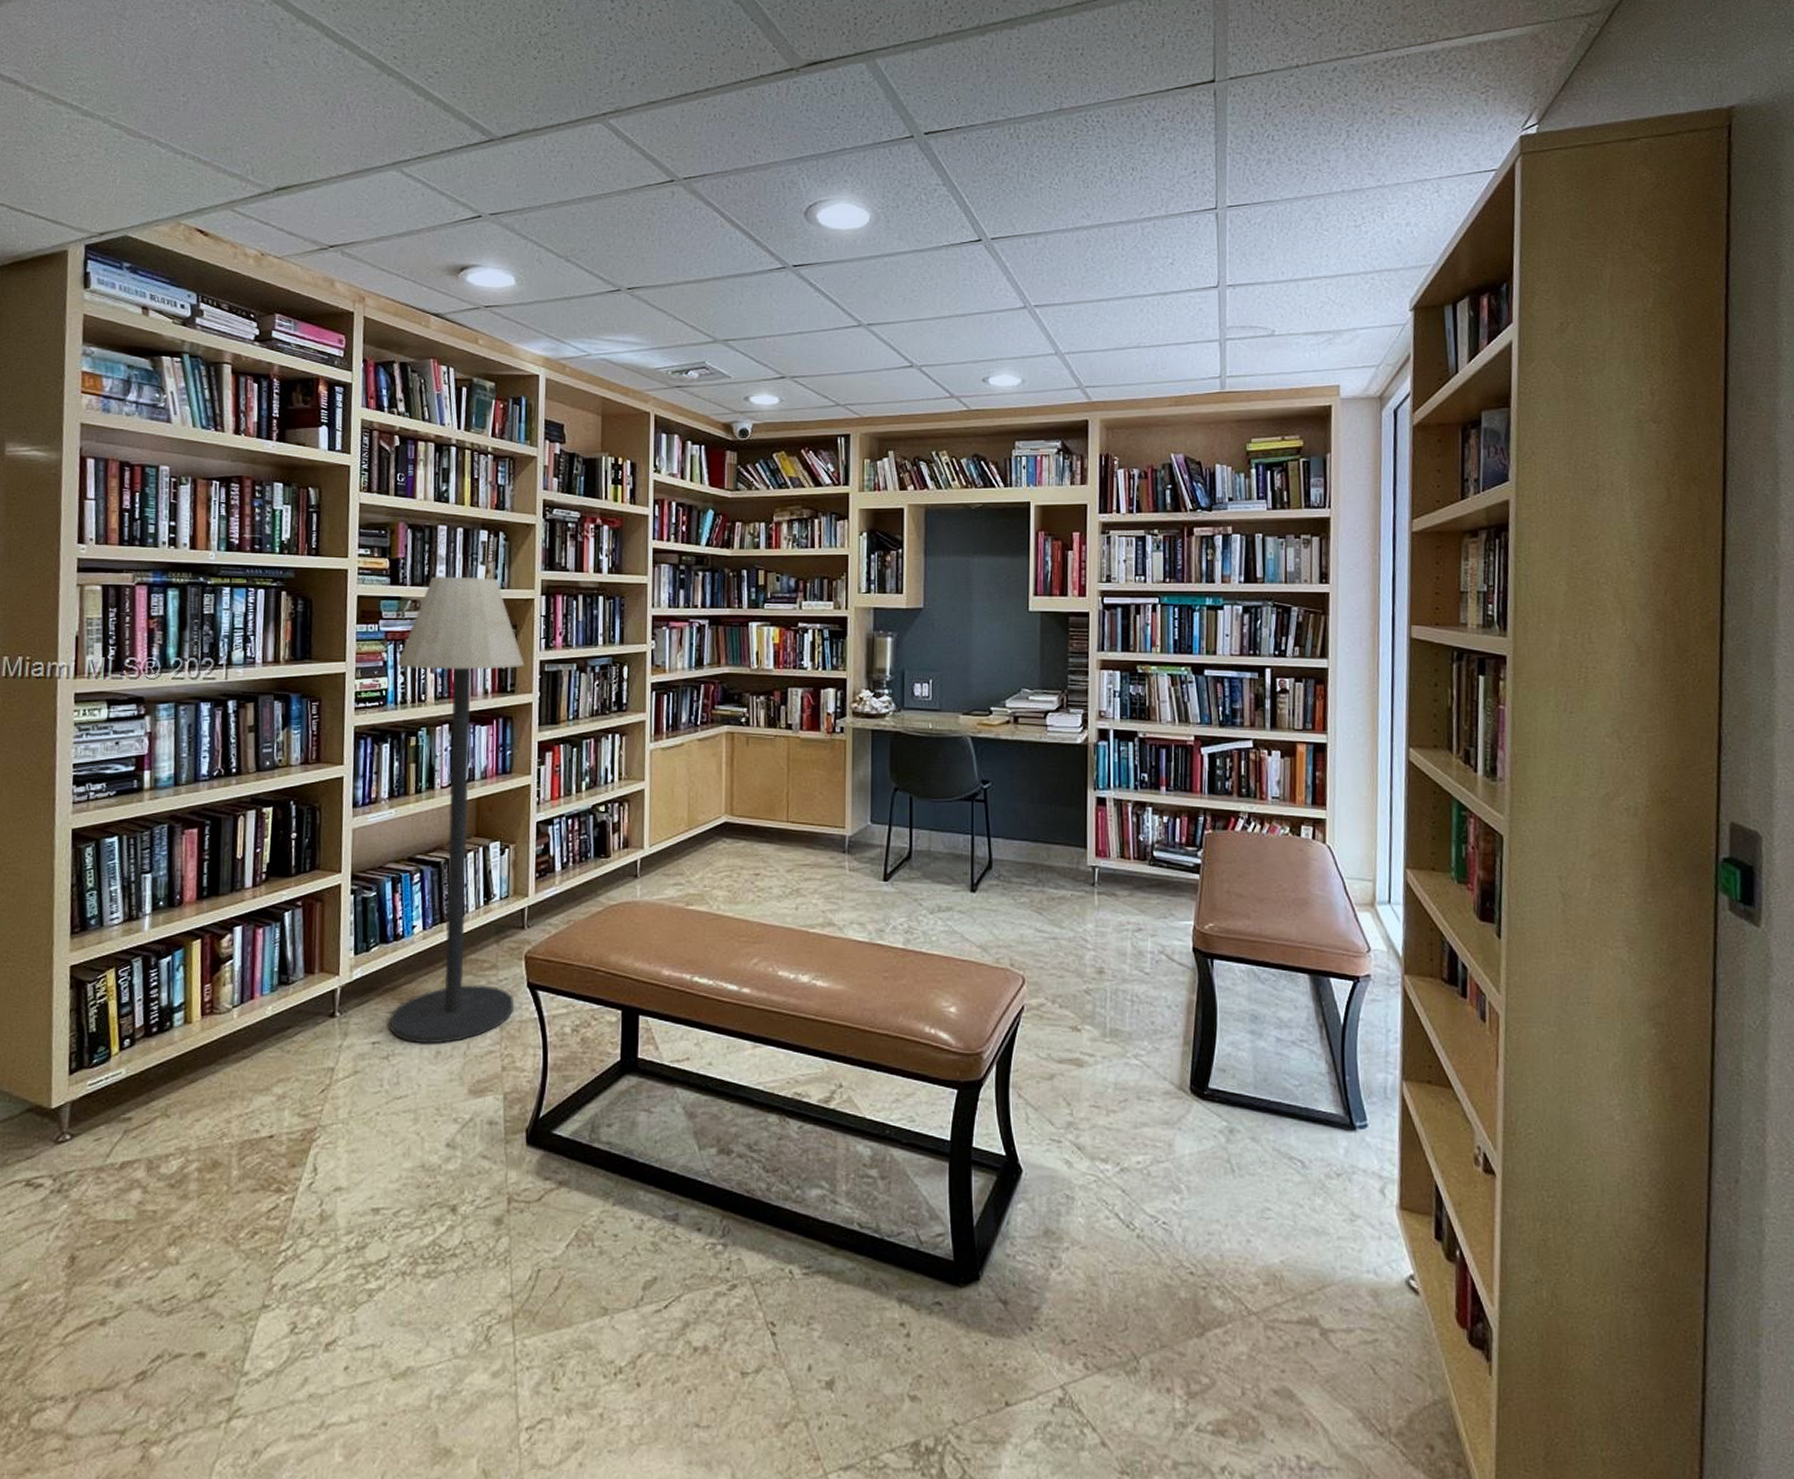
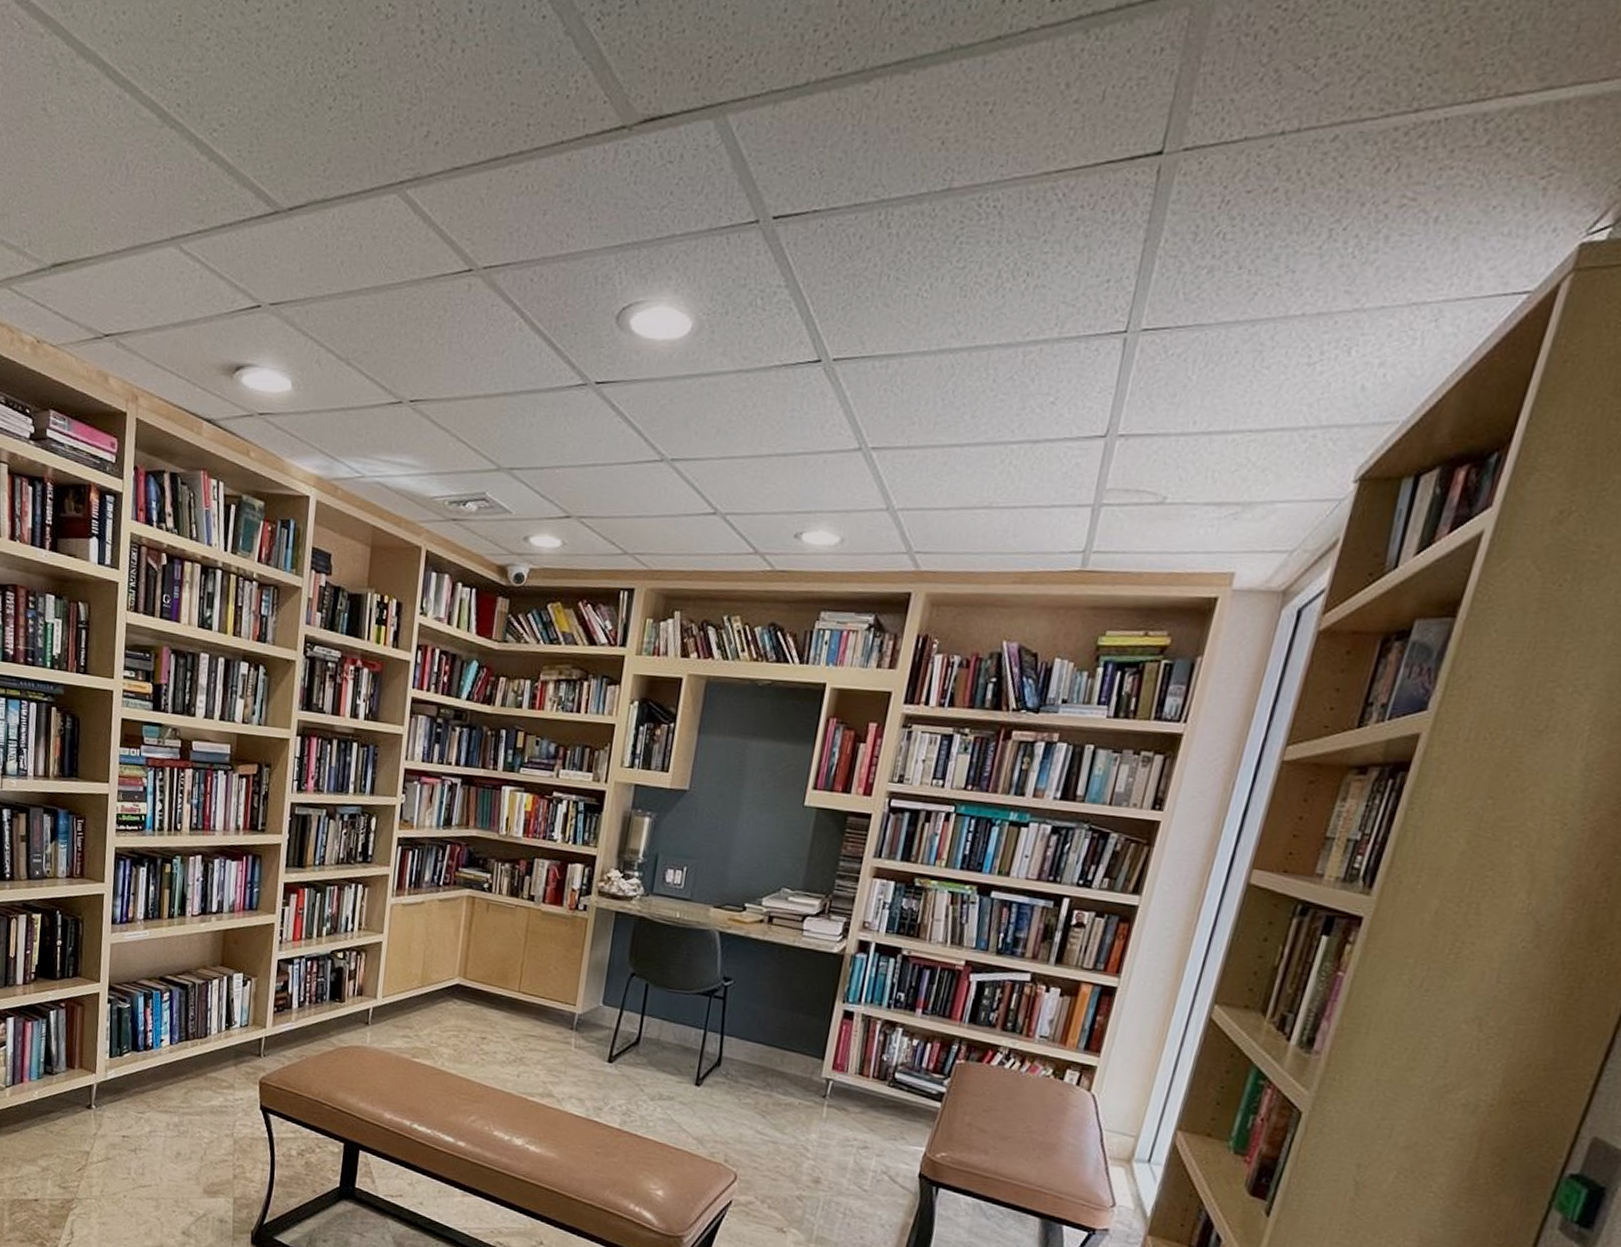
floor lamp: present [389,576,525,1044] -> none [137,706,276,1147]

